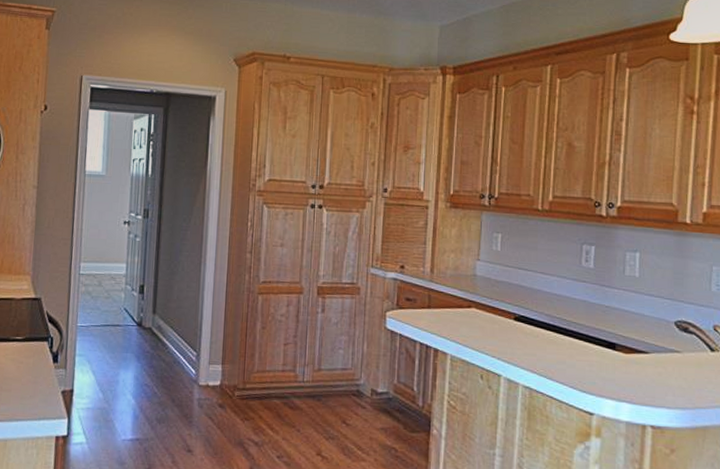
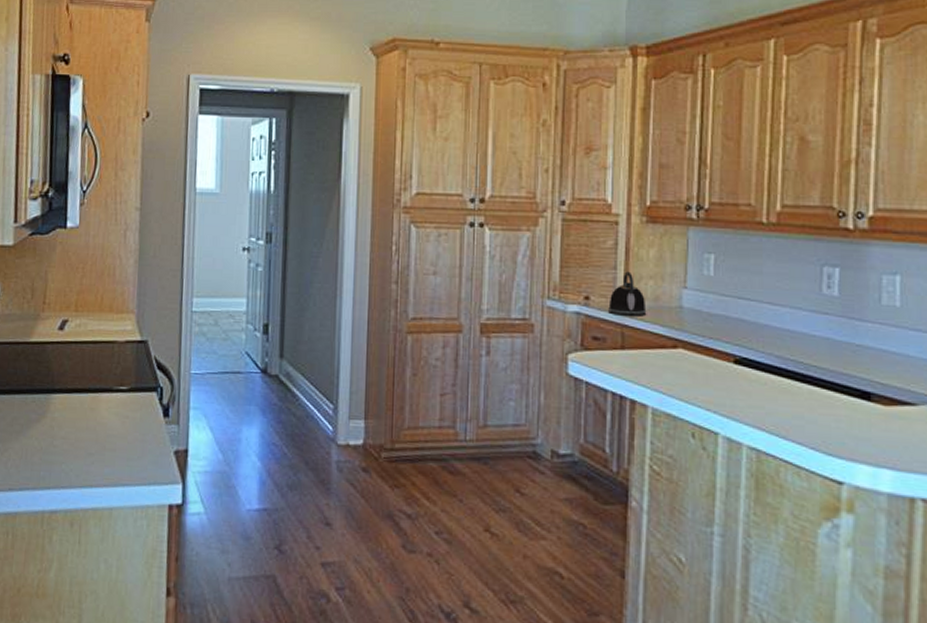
kettle: none [419,246,449,283] -> present [608,271,647,318]

